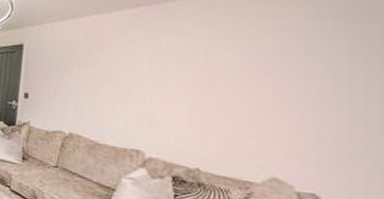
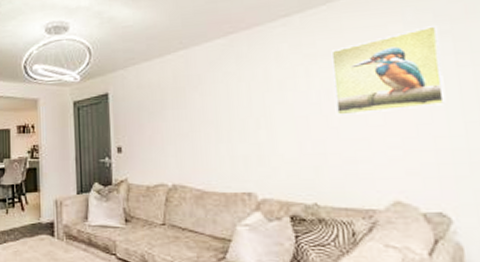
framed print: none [228,22,338,96] -> present [331,25,446,117]

